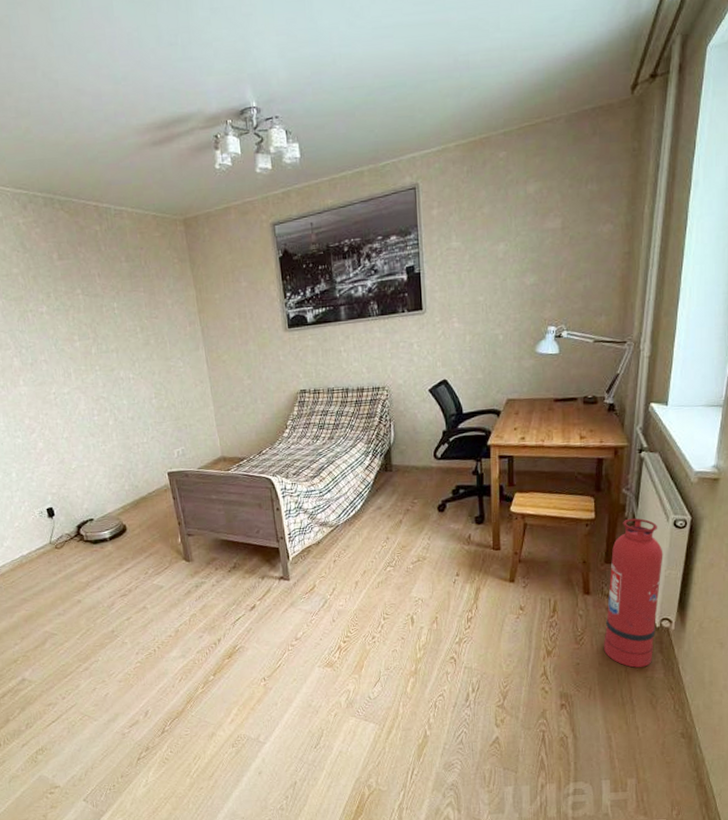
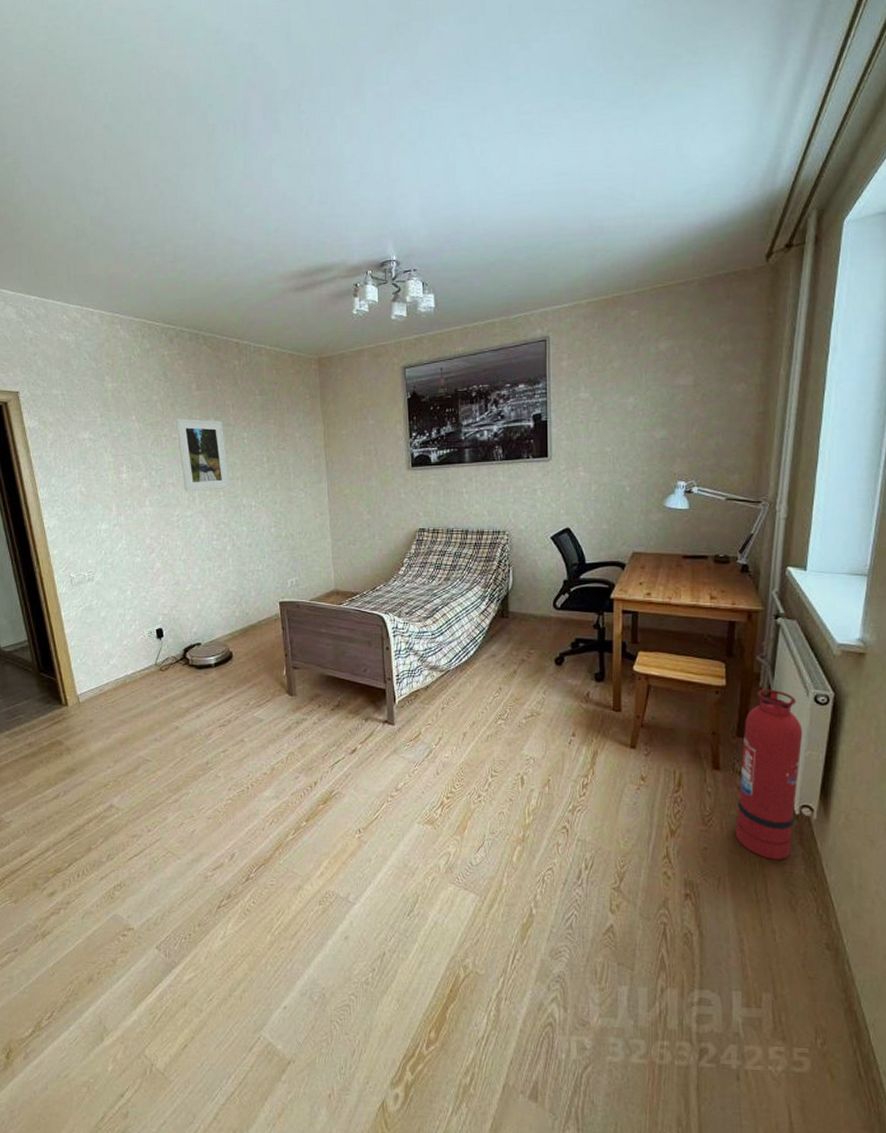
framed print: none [39,291,106,368] -> present [175,418,230,492]

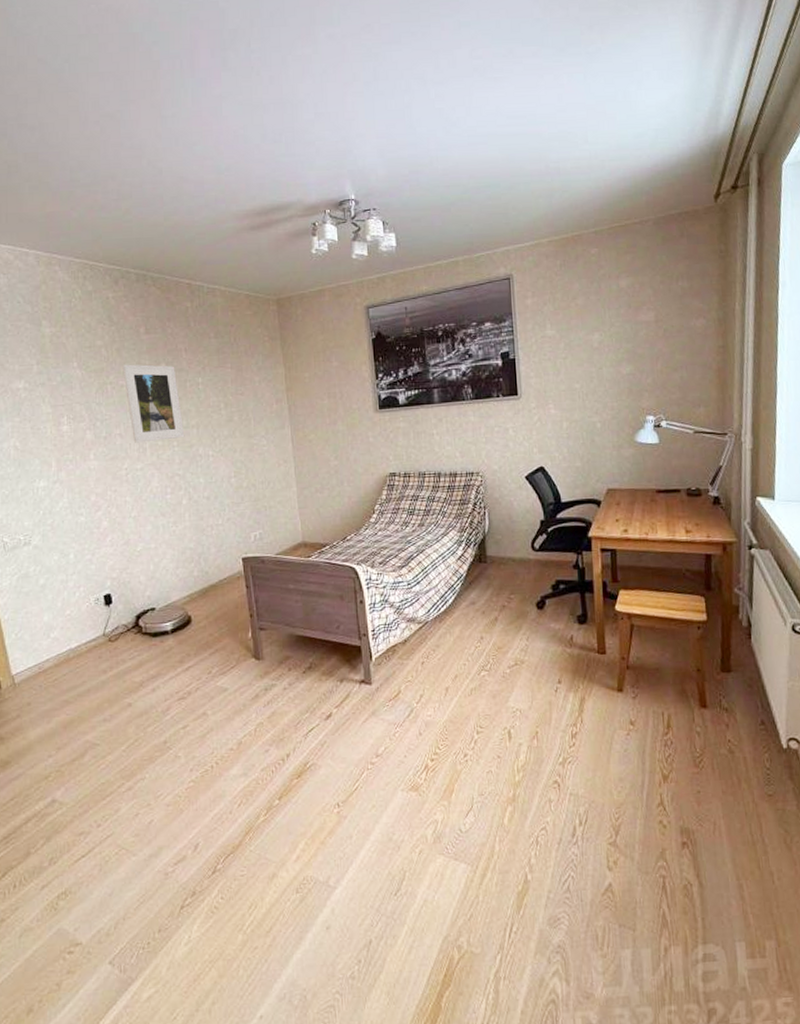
fire extinguisher: present [734,689,803,860] -> none [726,621,784,798]

